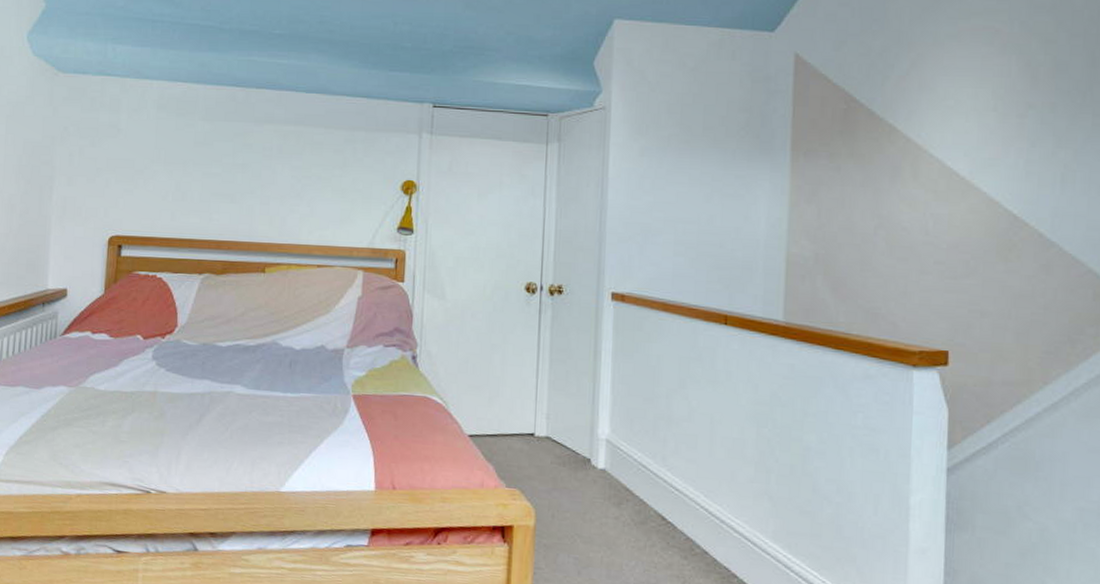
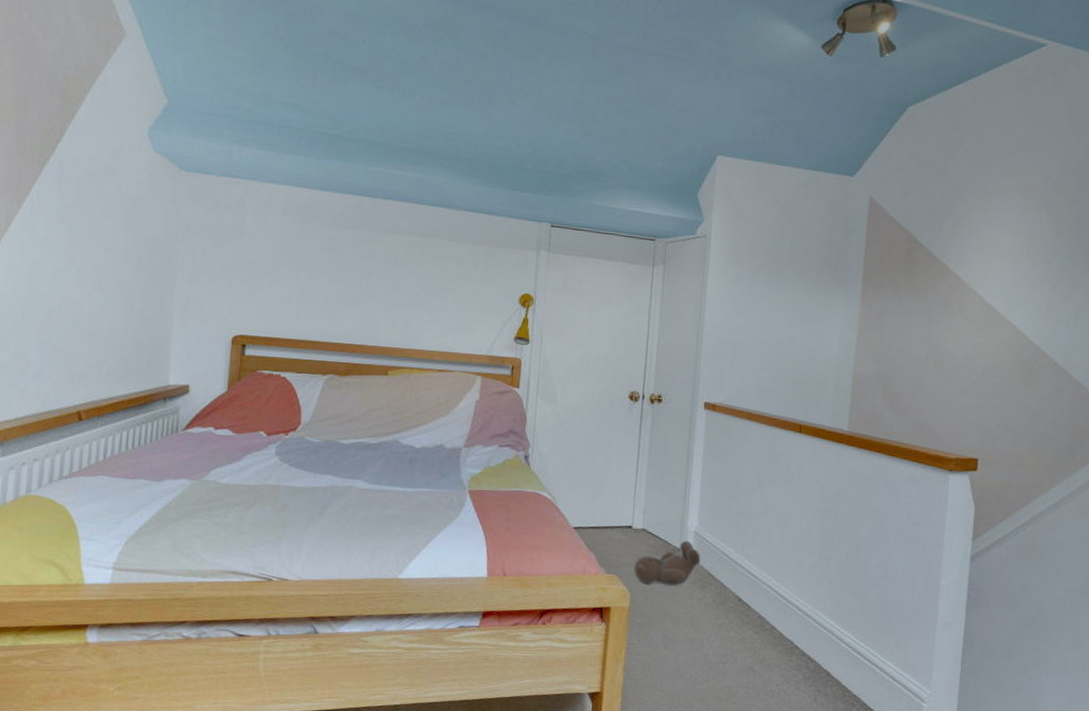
teddy bear: none [538,449,615,502] -> present [634,540,701,586]

